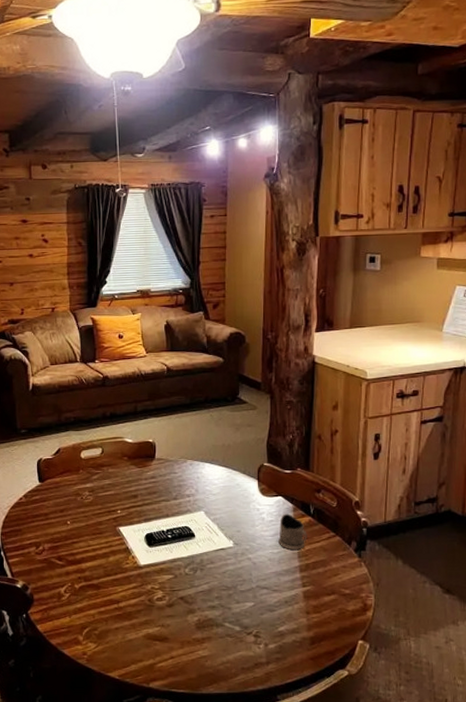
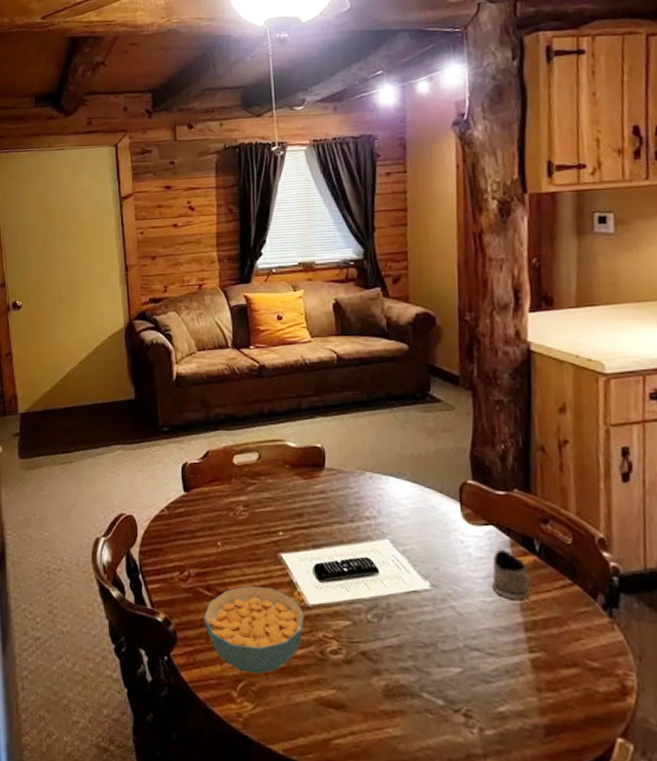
cereal bowl: none [56,554,137,621] -> present [204,586,305,674]

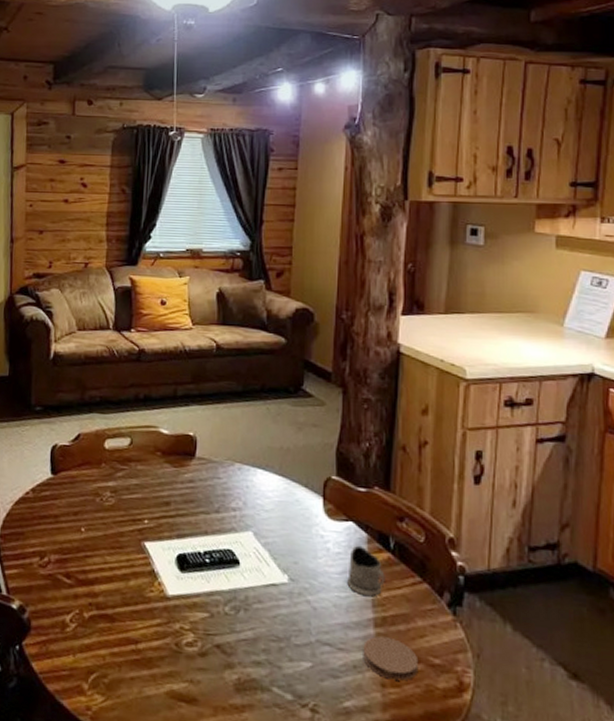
cereal bowl: present [204,586,305,674] -> none [60,574,163,666]
coaster: none [514,640,576,685] -> present [363,636,419,681]

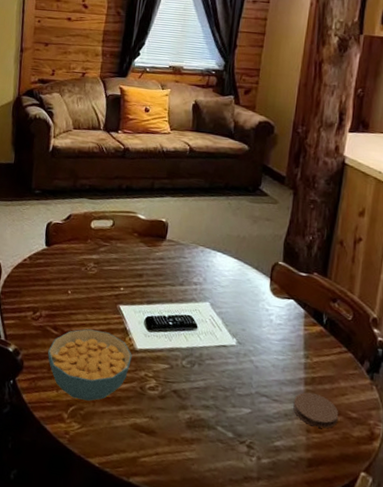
cereal bowl: none [60,574,163,666] -> present [48,329,132,401]
tea glass holder: present [347,545,385,596] -> none [285,318,317,360]

